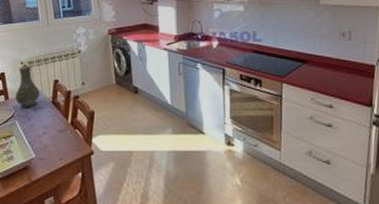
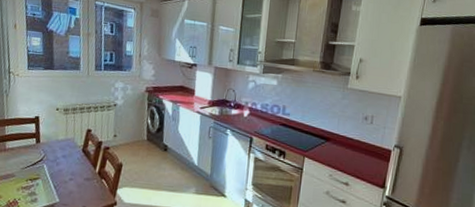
vase: present [15,63,40,108] -> none [46,110,72,153]

